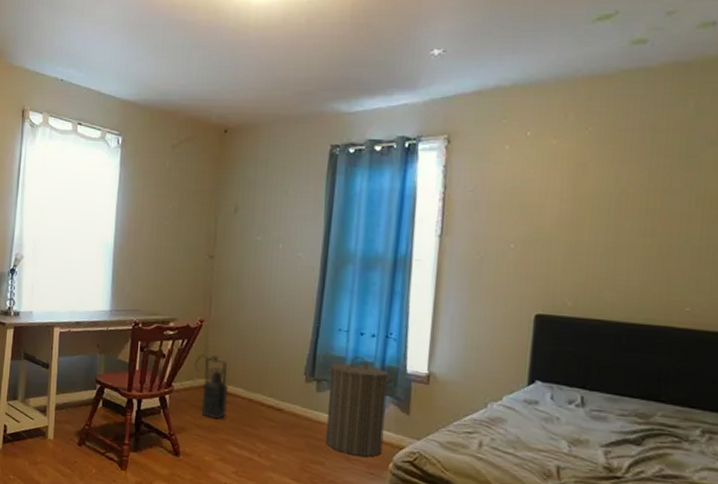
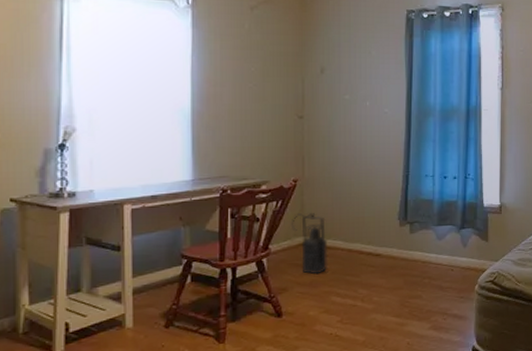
laundry hamper: present [325,355,394,457] -> none [418,196,474,285]

